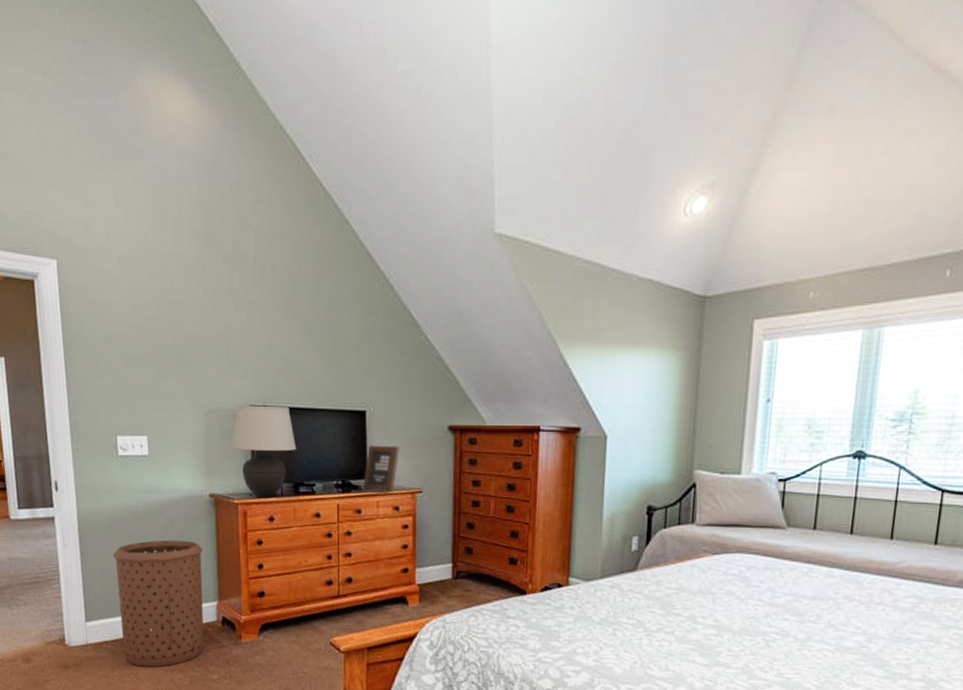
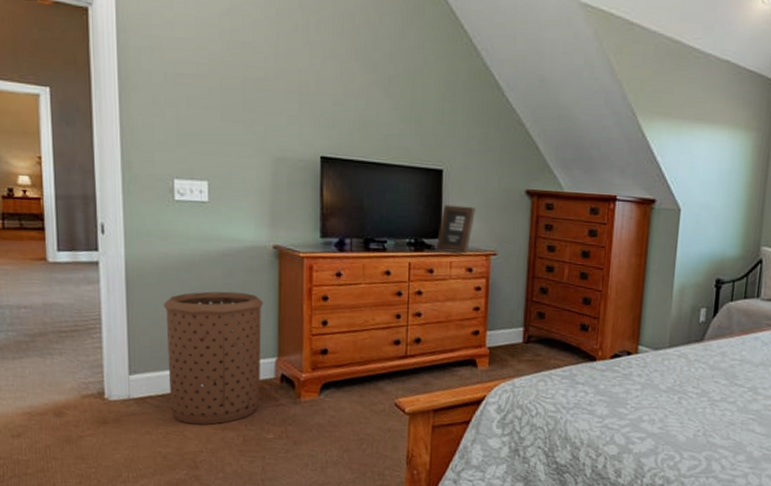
table lamp: present [230,404,297,497] -> none [298,155,369,252]

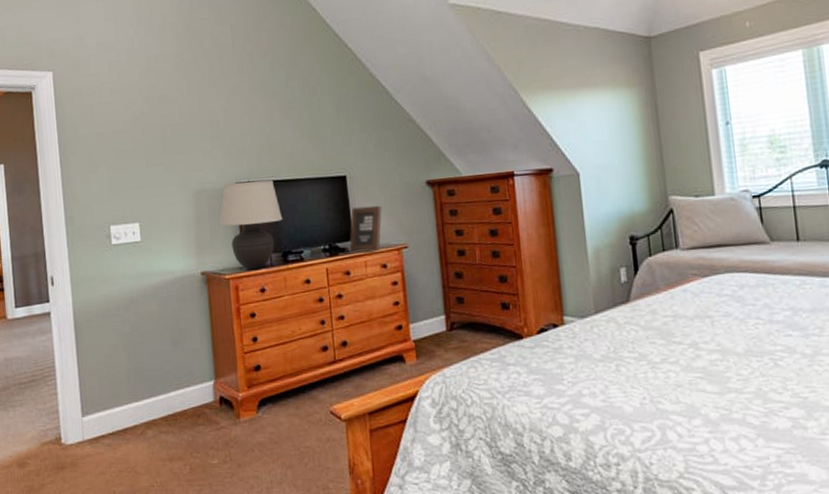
laundry basket: present [163,291,264,425] -> none [108,321,203,459]
table lamp: none [298,155,369,252] -> present [219,180,283,270]

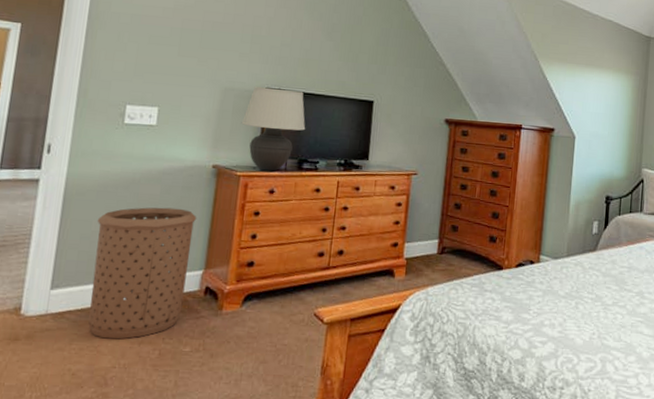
laundry basket: none [108,321,203,459] -> present [88,207,197,340]
picture frame: present [349,205,382,252] -> none [363,130,400,173]

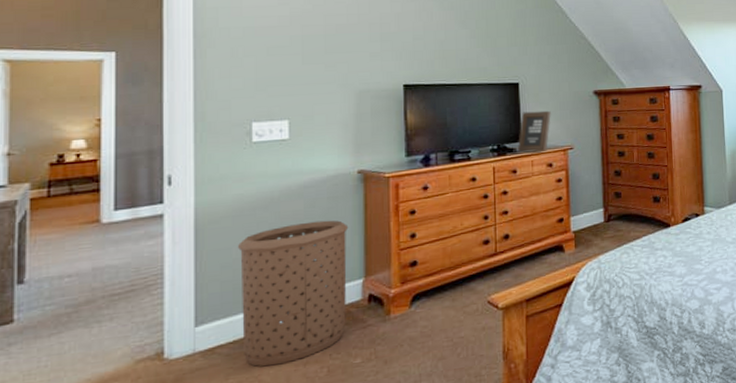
table lamp: present [241,87,306,172] -> none [382,82,452,169]
picture frame: none [363,130,400,173] -> present [517,110,551,153]

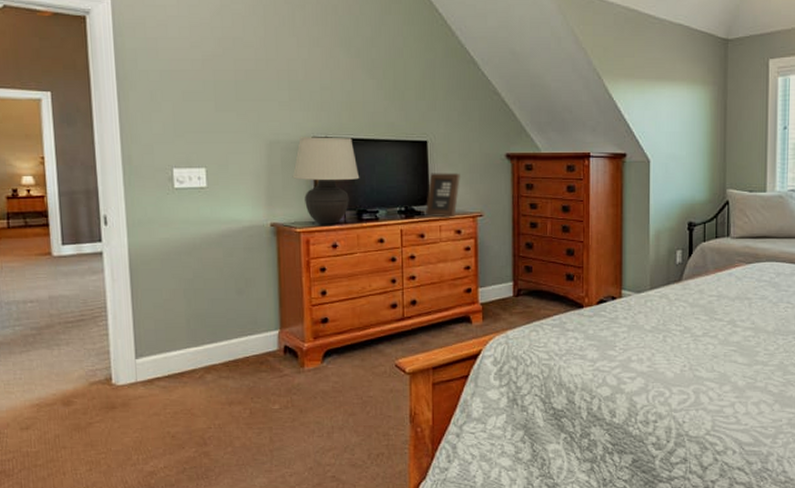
laundry basket: present [237,220,349,367] -> none [166,270,265,402]
table lamp: none [382,82,452,169] -> present [292,135,360,225]

